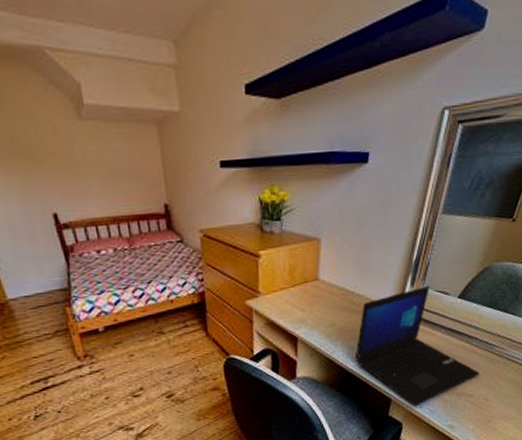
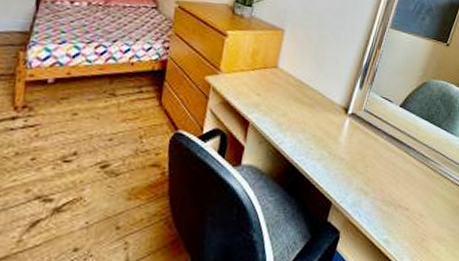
laptop: present [354,285,479,407] -> none [301,90,415,215]

